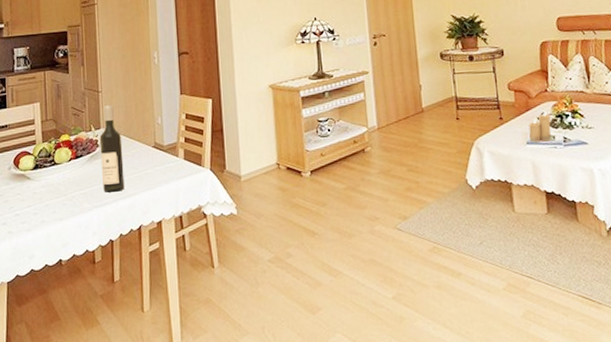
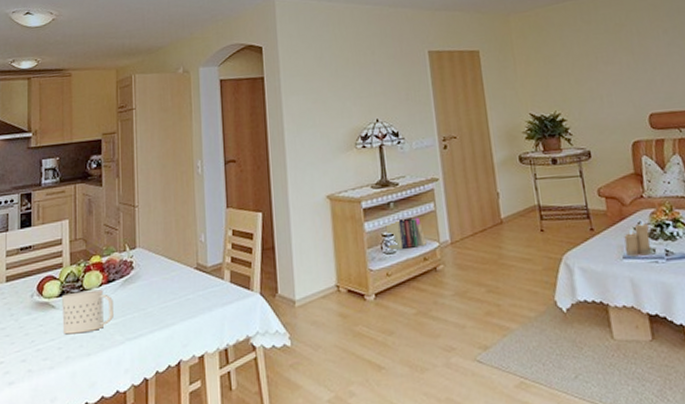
mug: none [36,164,82,202] -> present [62,289,113,335]
bottle: present [99,105,125,193] -> none [135,221,162,322]
books: none [320,105,356,134] -> present [385,217,426,251]

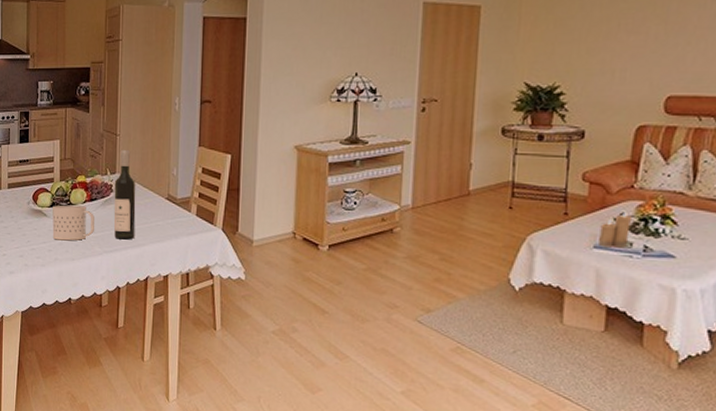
bottle: none [135,221,162,322] -> present [113,150,136,240]
books: present [385,217,426,251] -> none [348,177,387,208]

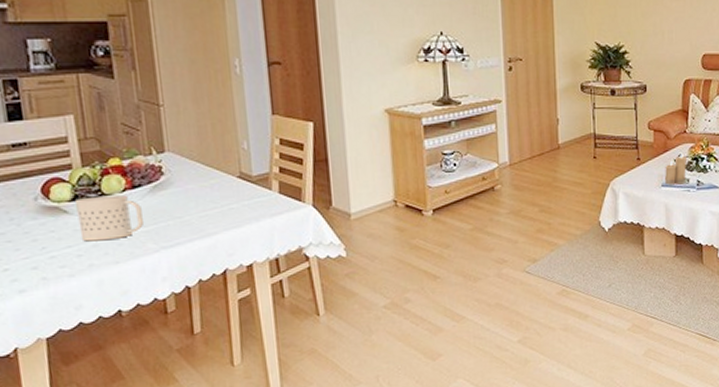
bottle: present [113,150,136,240] -> none [164,123,202,231]

